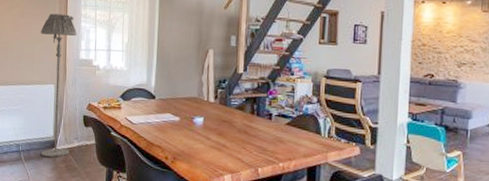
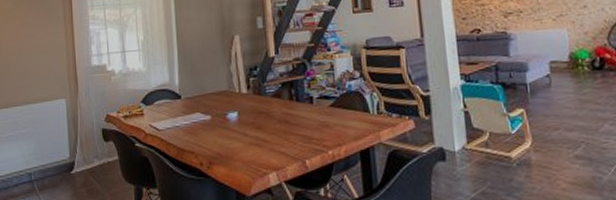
floor lamp: present [41,14,77,158] -> none [45,18,90,184]

